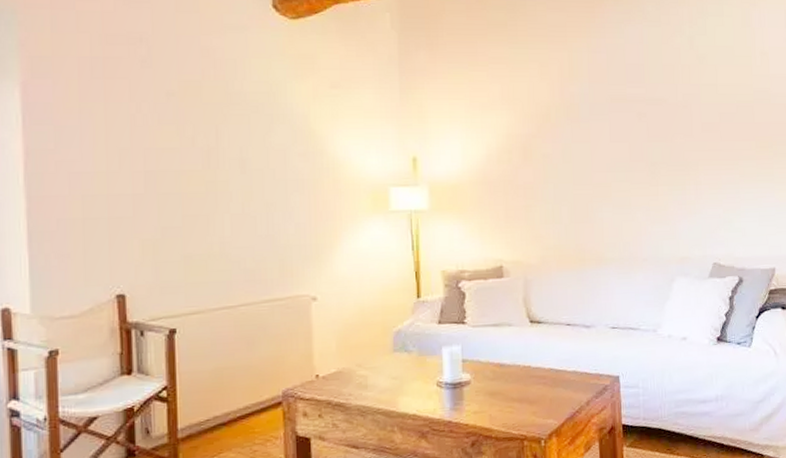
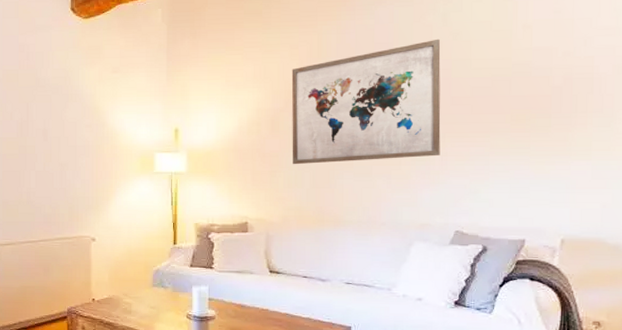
wall art: none [542,62,695,198] -> present [291,38,441,165]

